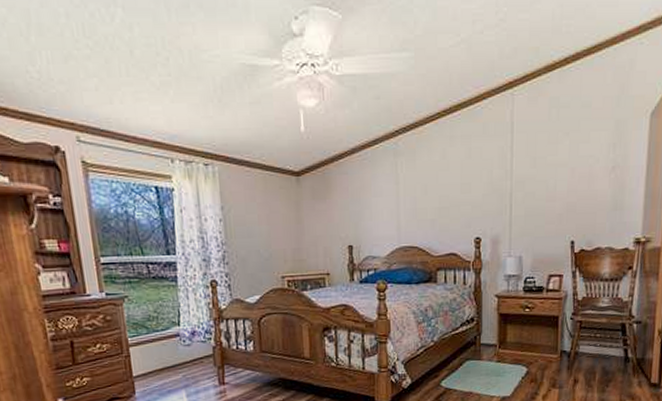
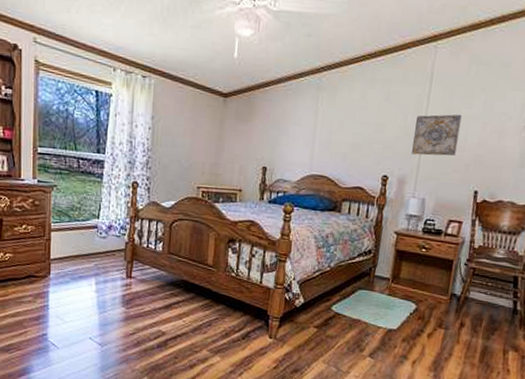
wall art: none [502,162,548,211] -> present [412,114,462,156]

